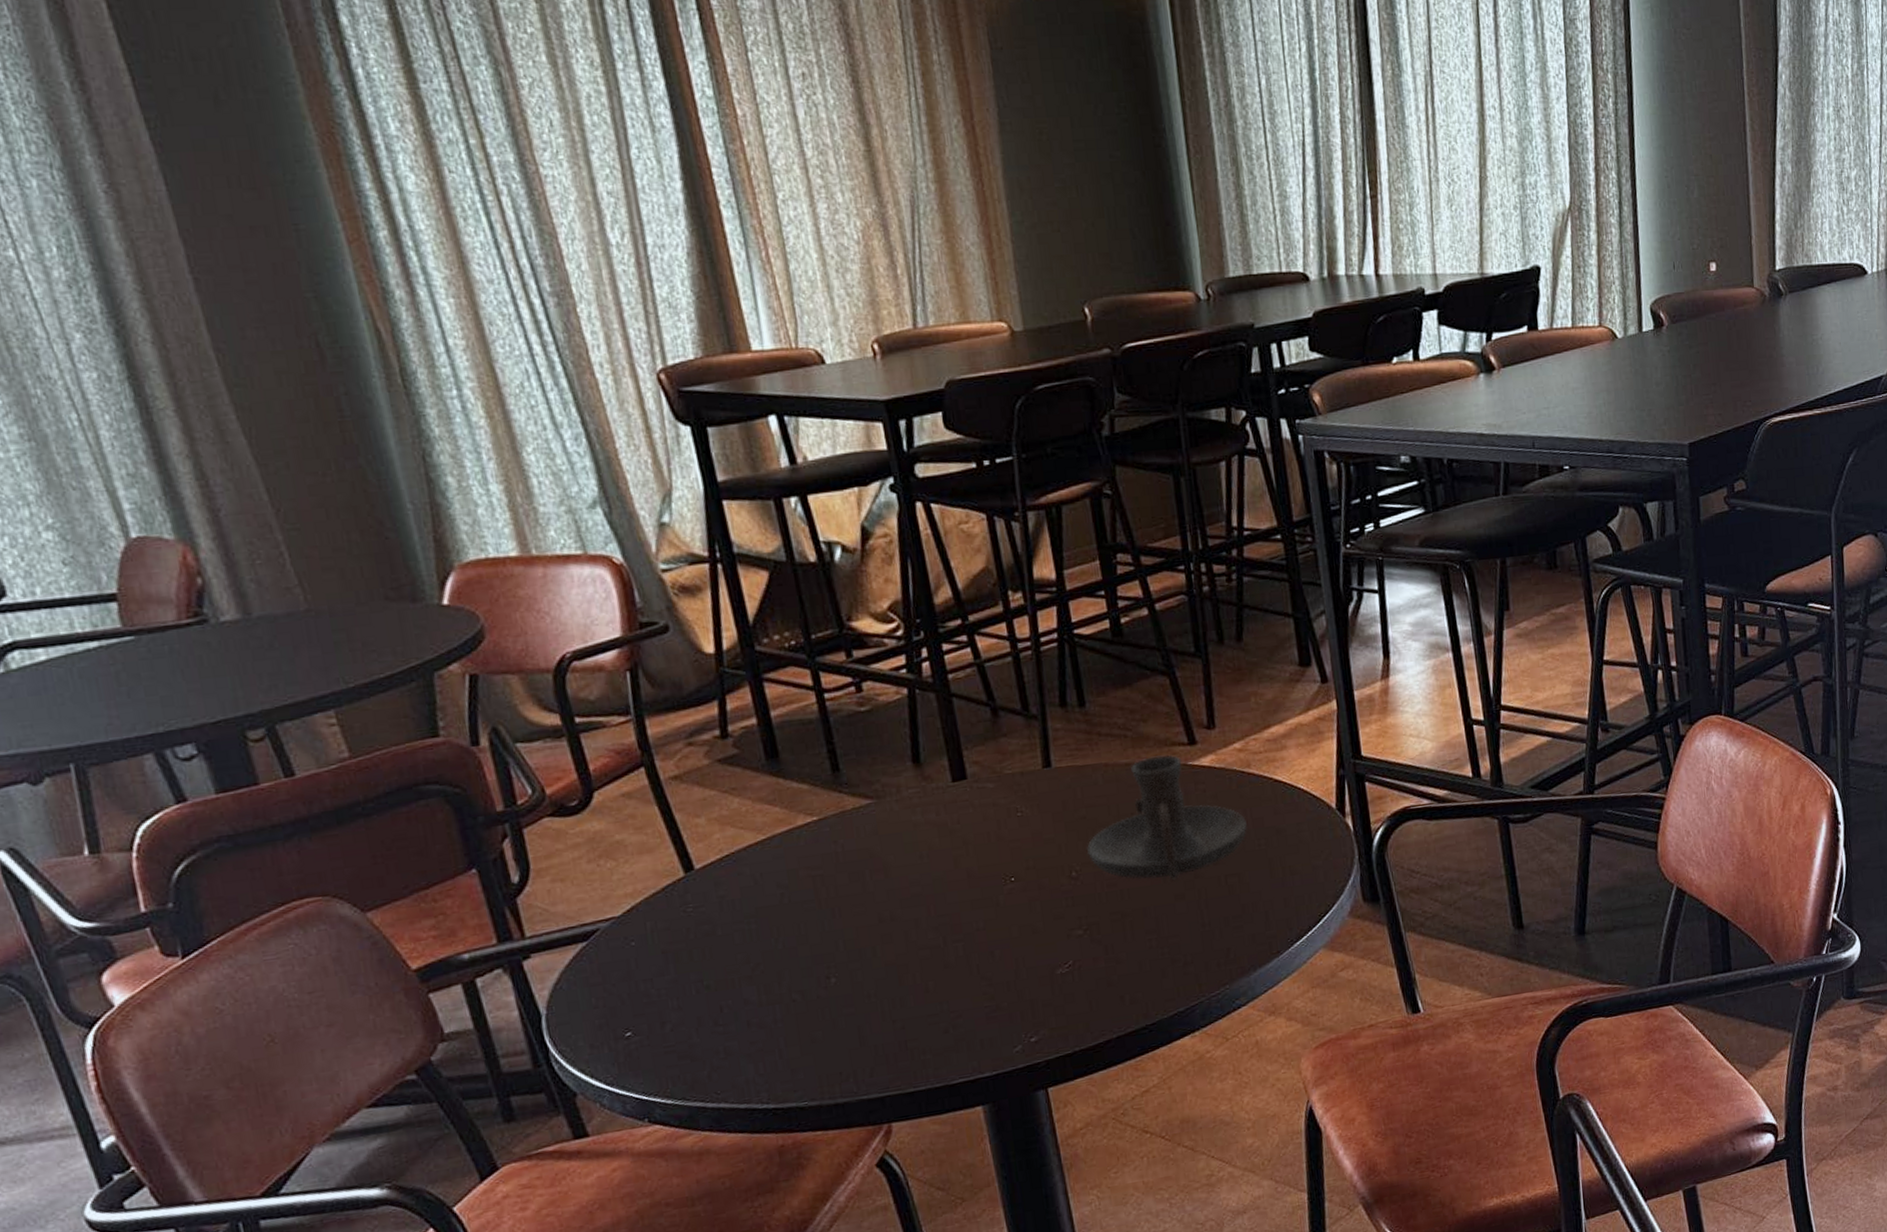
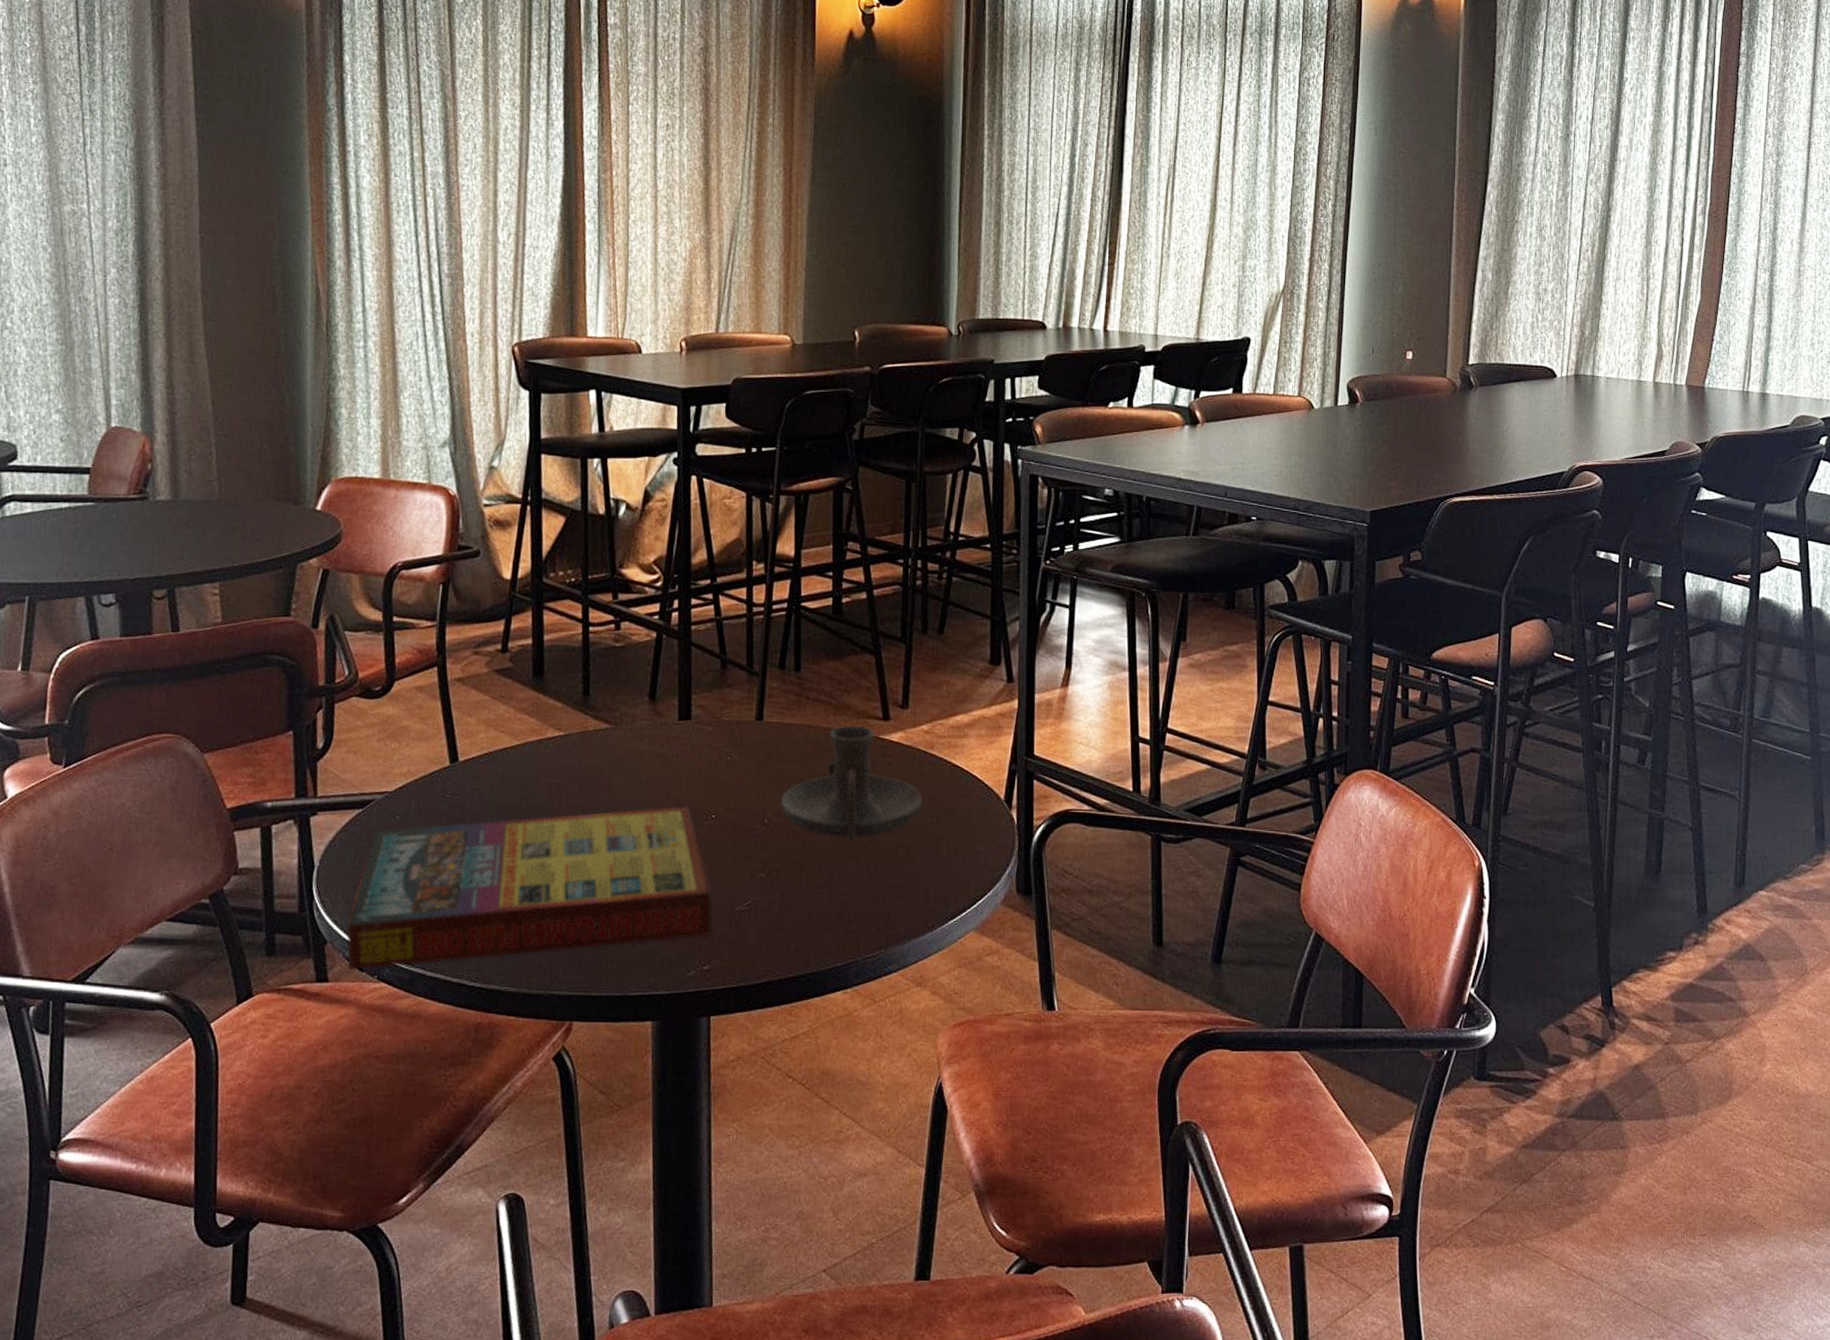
game compilation box: none [597,873,1034,1119] -> present [346,805,713,971]

